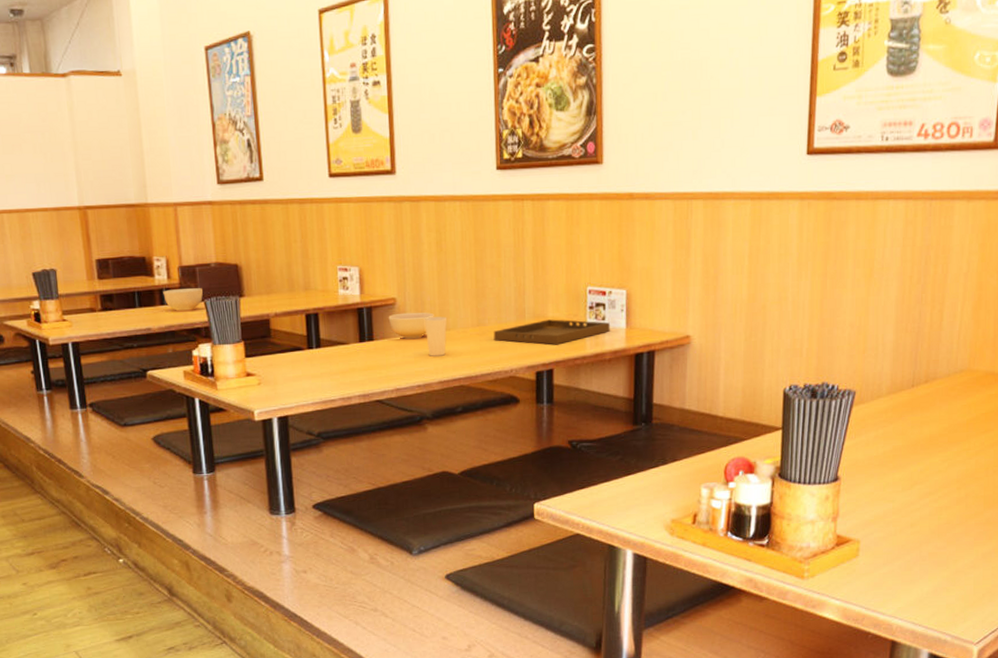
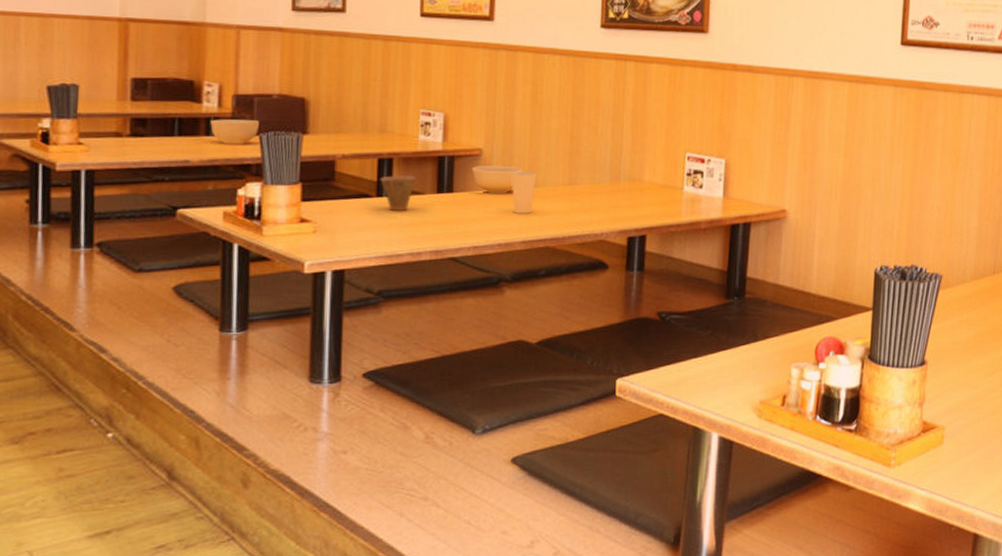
cup: none [309,327,340,362] -> present [380,174,416,212]
tray: present [493,319,610,346] -> none [585,183,707,211]

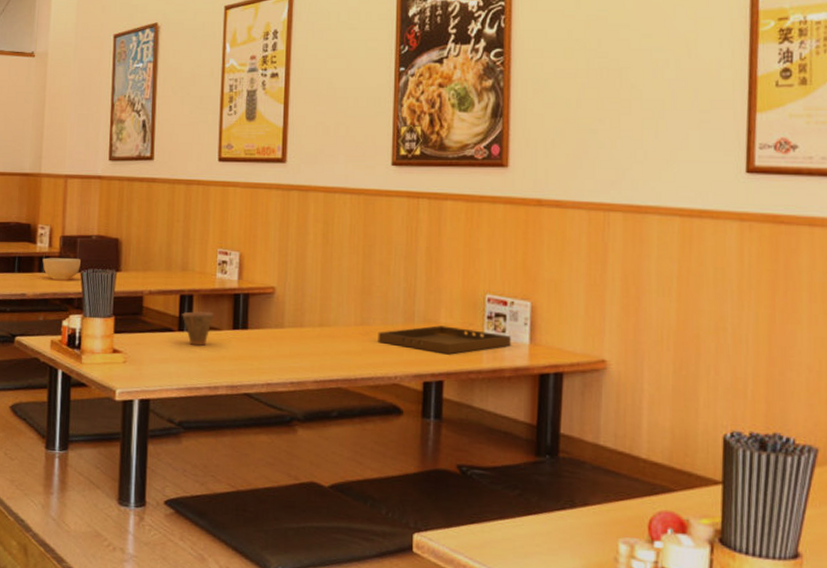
bowl: present [472,165,523,194] -> none [265,303,315,333]
cup: present [511,172,537,215] -> none [303,310,329,354]
tray: none [585,183,707,211] -> present [378,325,511,355]

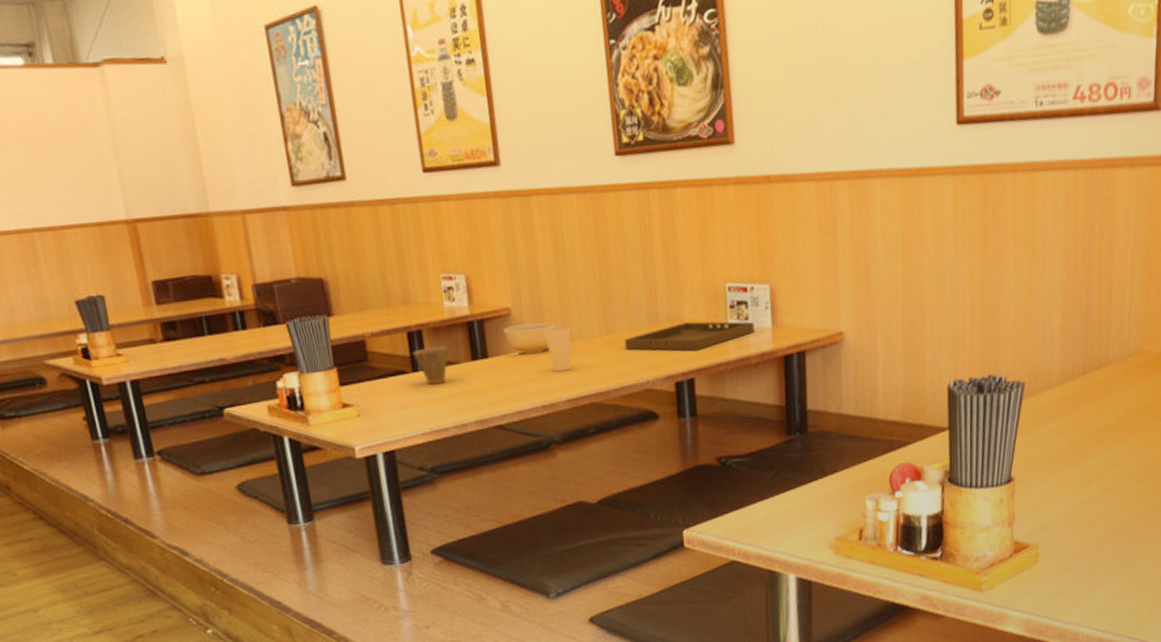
bowl: present [42,257,82,281] -> none [236,308,284,338]
bowl: none [265,303,315,333] -> present [503,322,556,354]
cup: none [303,310,329,354] -> present [544,326,572,373]

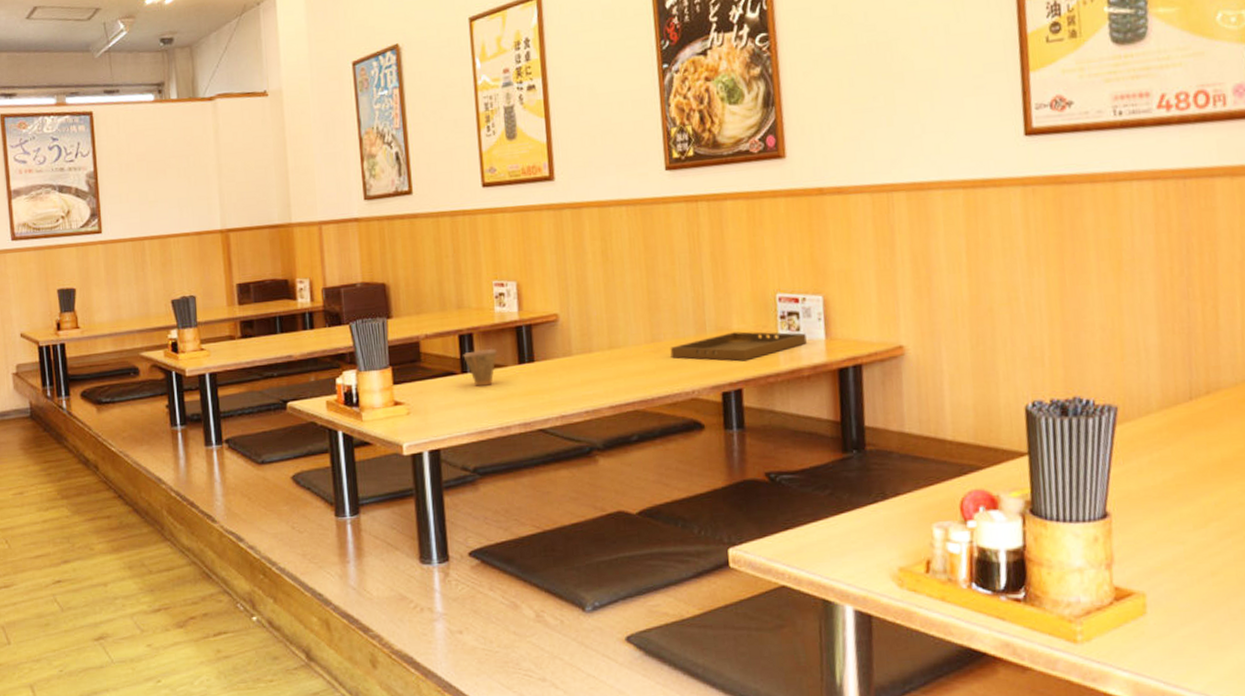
bowl: present [503,322,556,354] -> none [550,328,602,360]
cup: present [544,326,572,373] -> none [590,332,617,379]

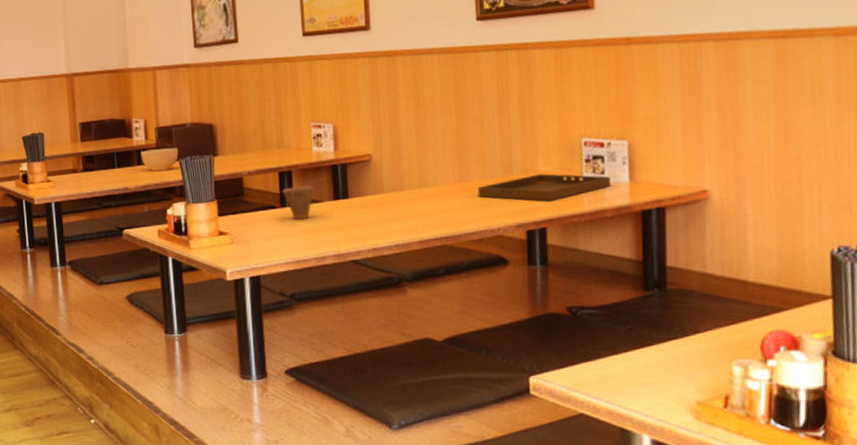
bowl: none [306,310,349,337] -> present [140,147,179,172]

